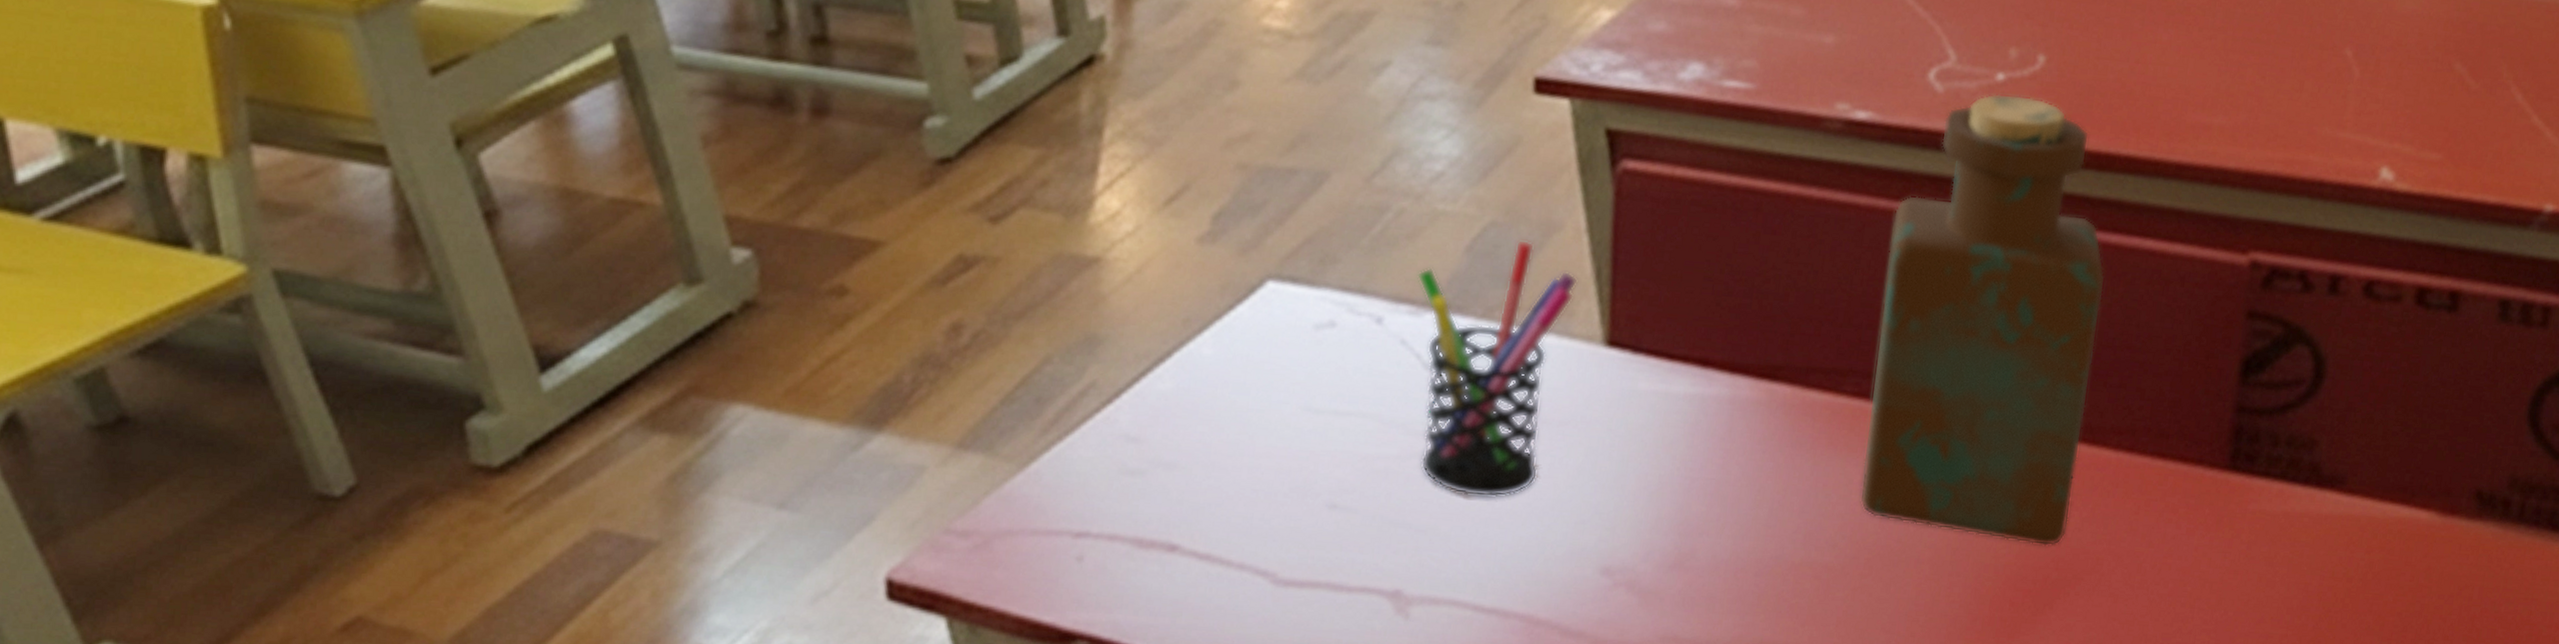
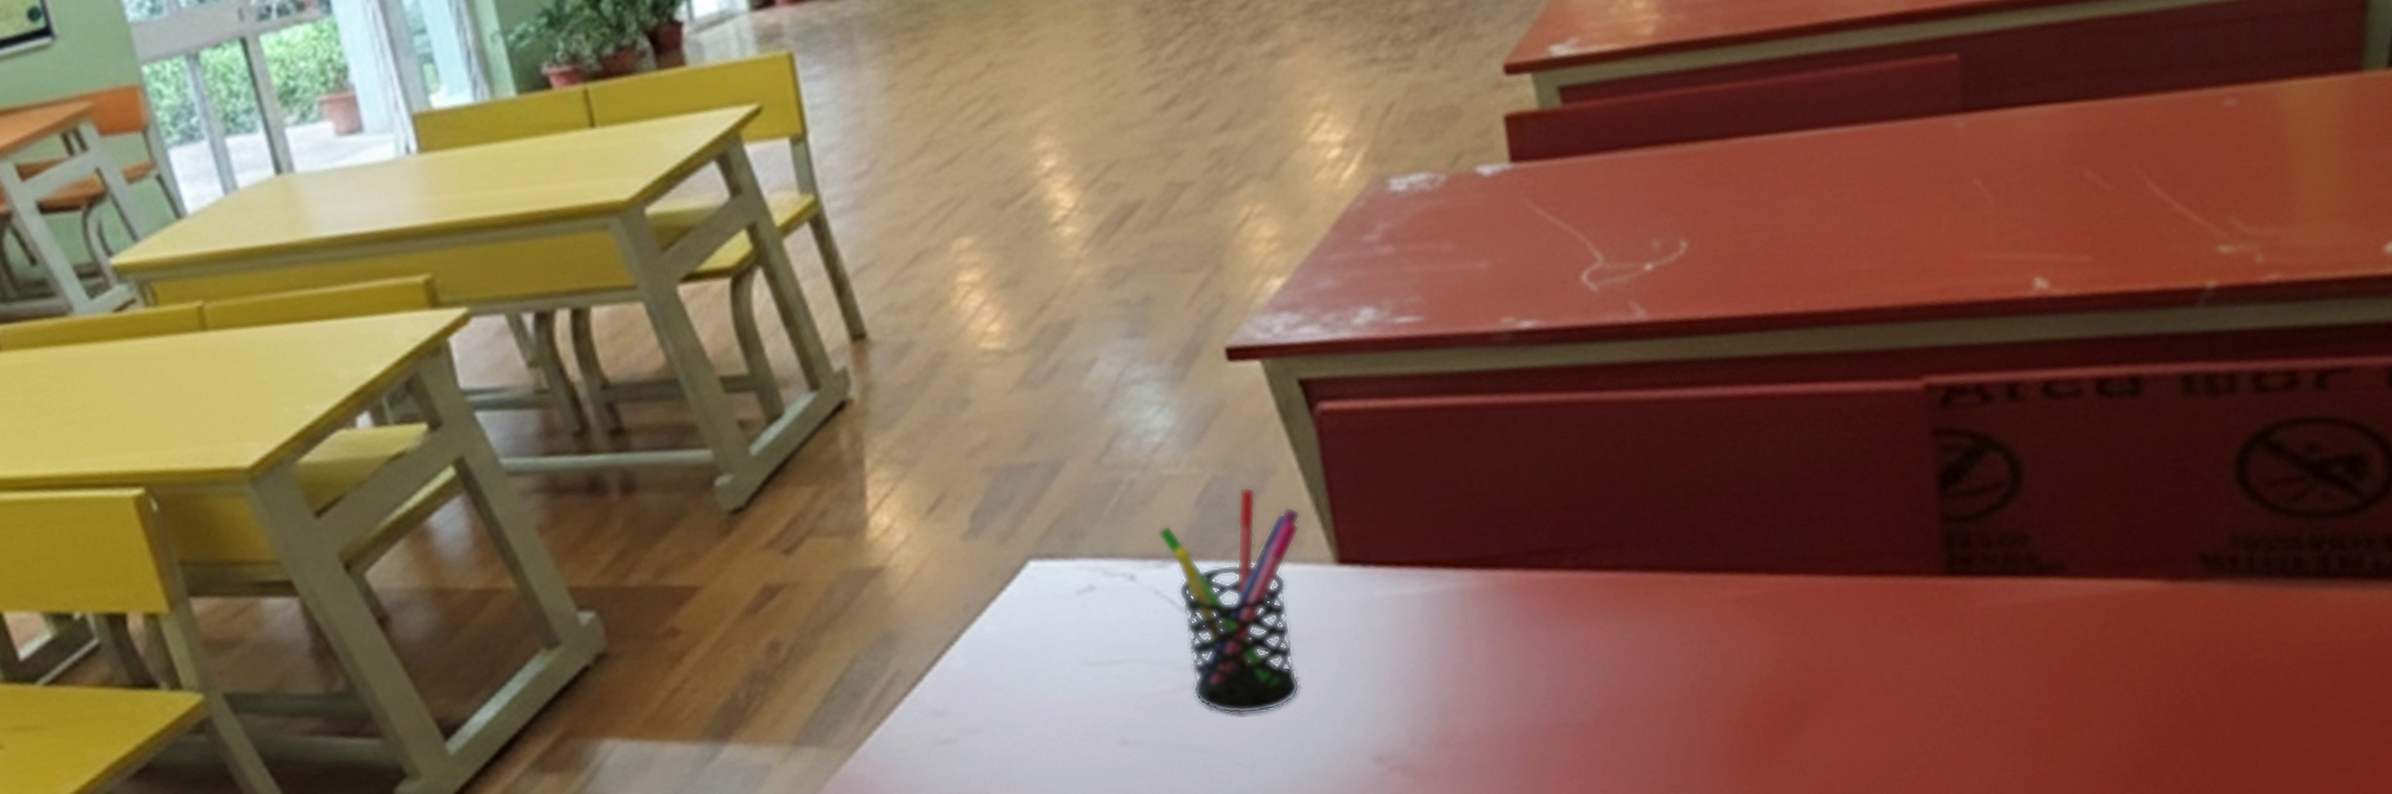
bottle: present [1859,93,2106,547] -> none [1575,278,1803,673]

